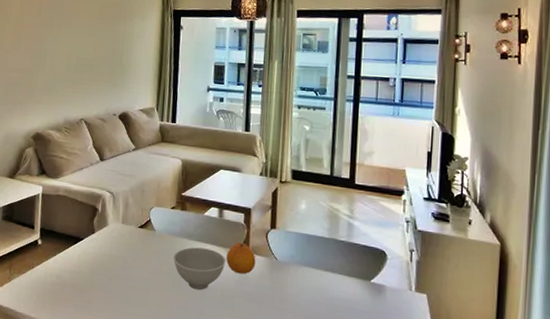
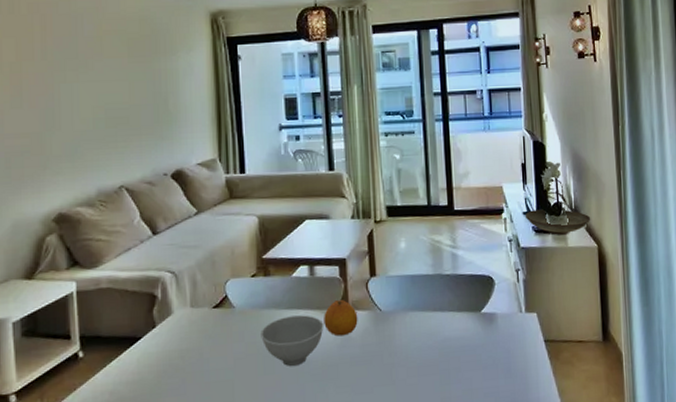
decorative bowl: none [425,197,496,227] -> present [524,209,591,236]

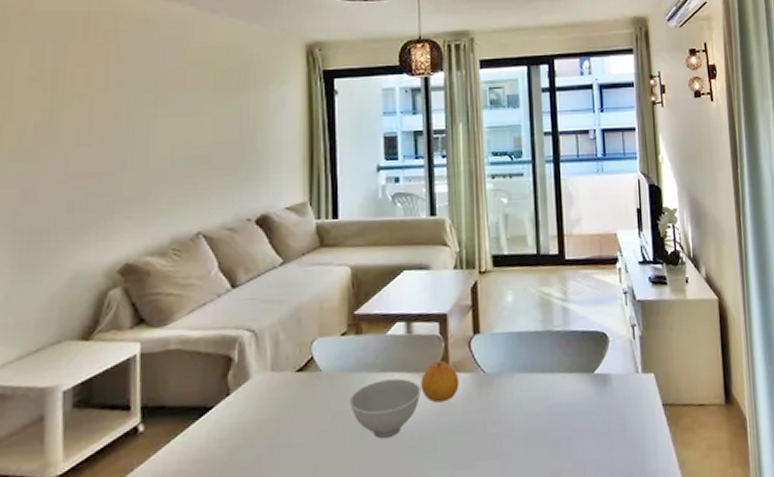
decorative bowl: present [524,209,591,236] -> none [640,258,711,287]

